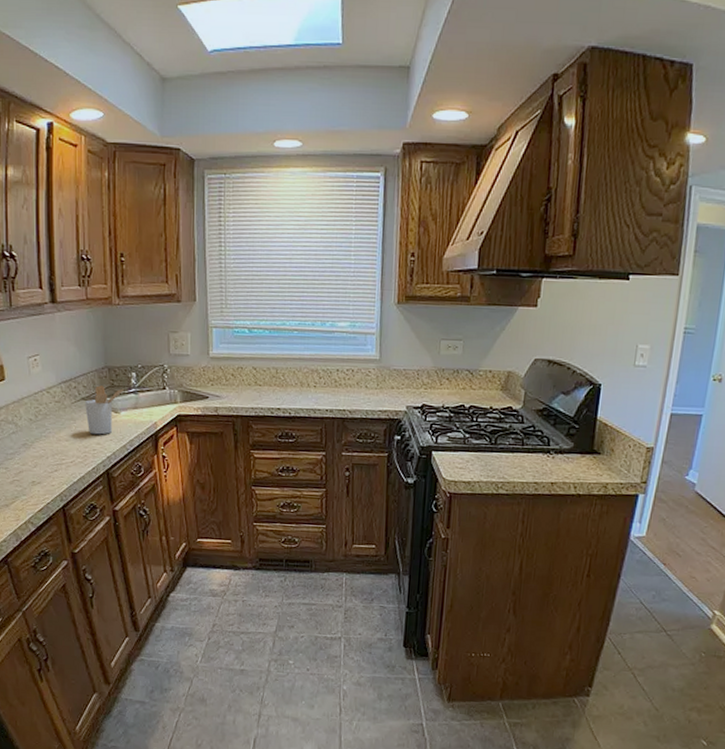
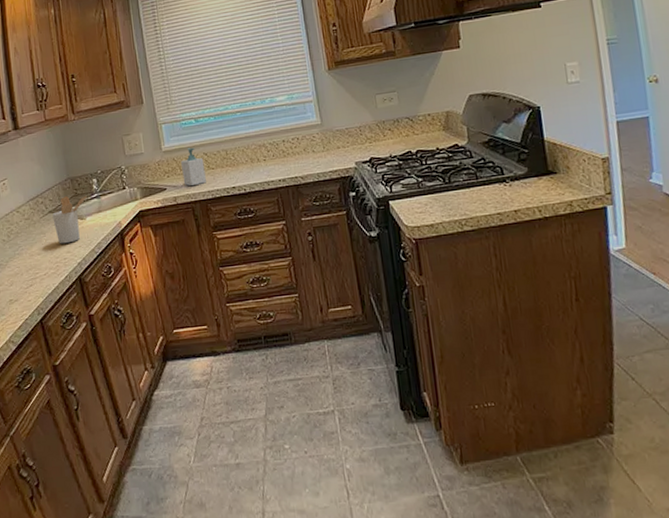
soap bottle: none [227,359,252,400] -> present [181,147,206,187]

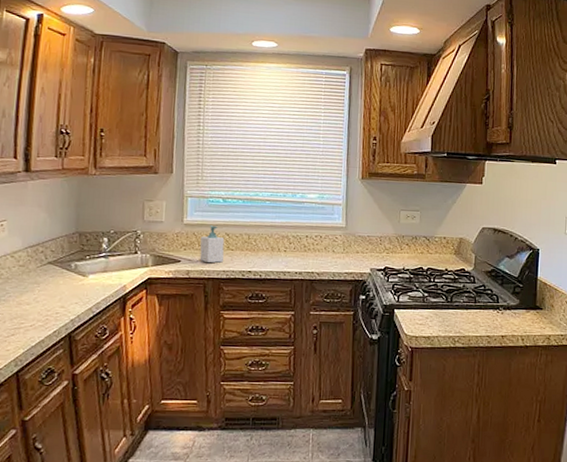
utensil holder: present [52,195,87,244] -> none [51,250,94,298]

